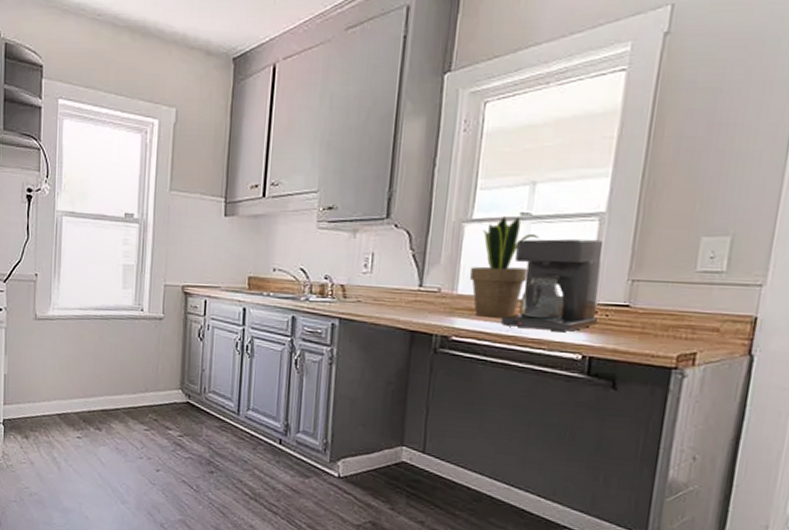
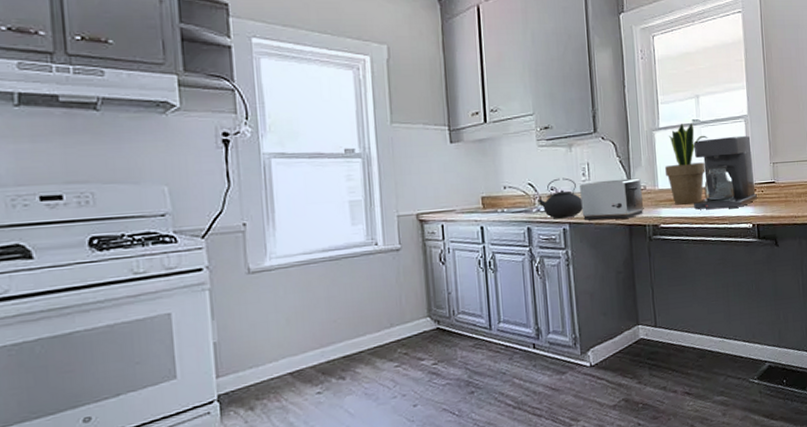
teakettle: none [308,266,359,313] -> present [538,177,583,219]
toaster: none [356,275,436,324] -> present [580,178,644,220]

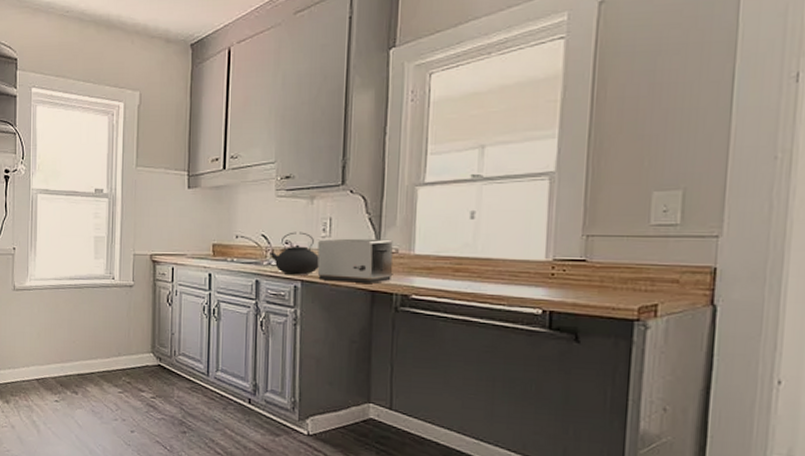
potted plant: present [664,123,709,205] -> none [425,179,492,276]
coffee maker: present [693,135,758,210] -> none [458,197,556,287]

